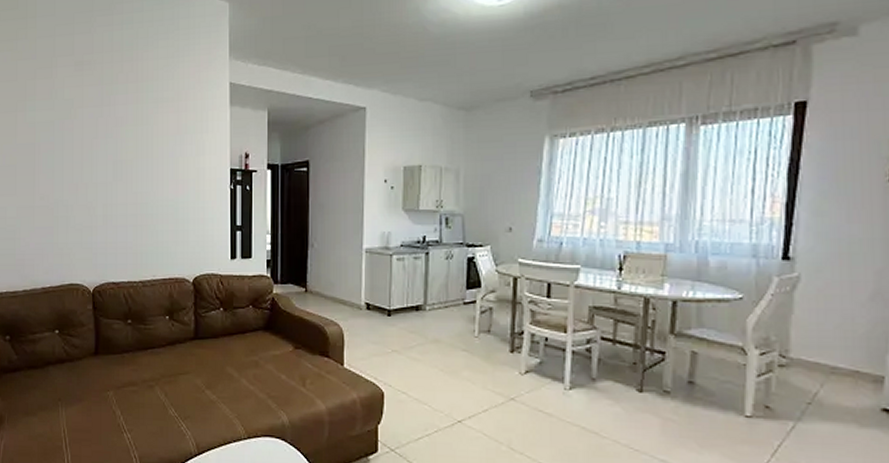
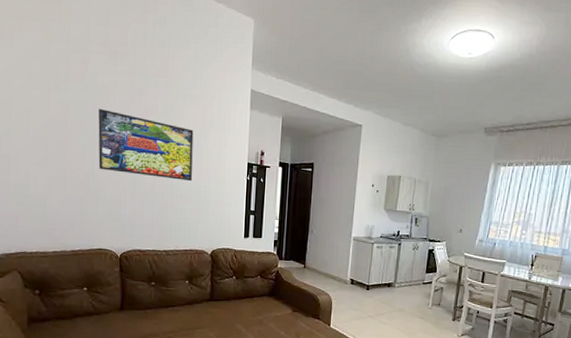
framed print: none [66,125,169,198] -> present [98,108,194,182]

